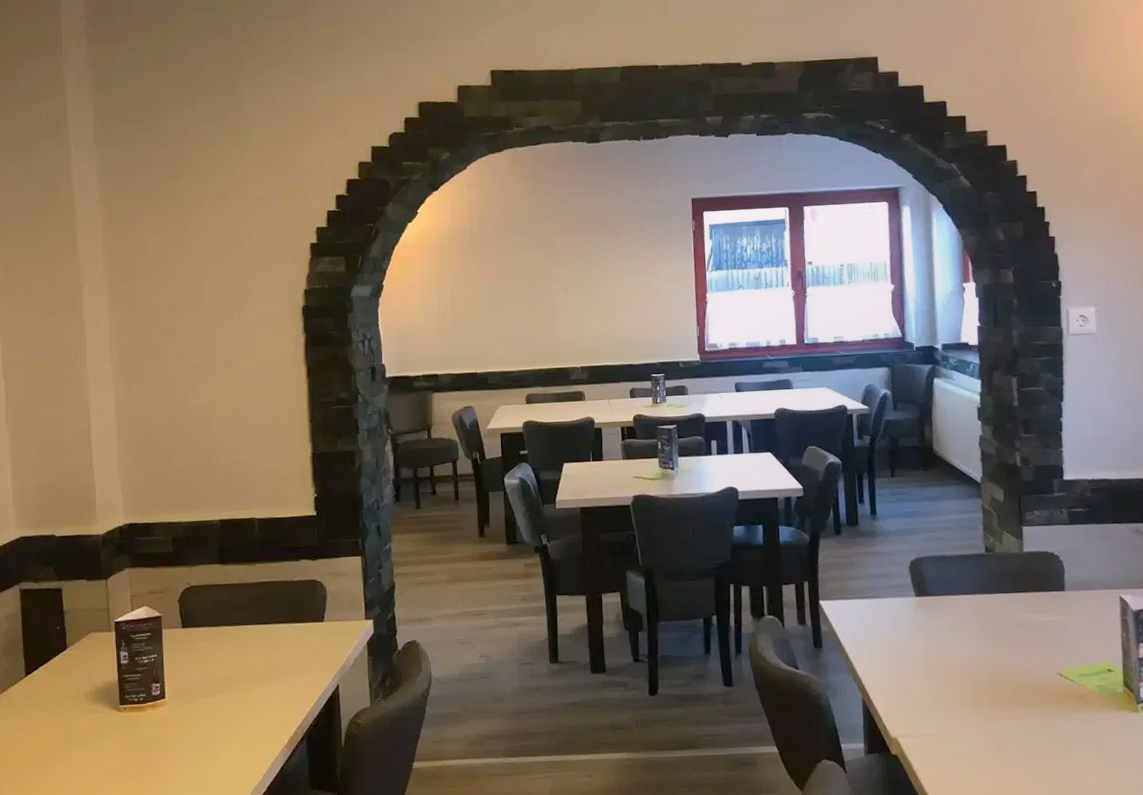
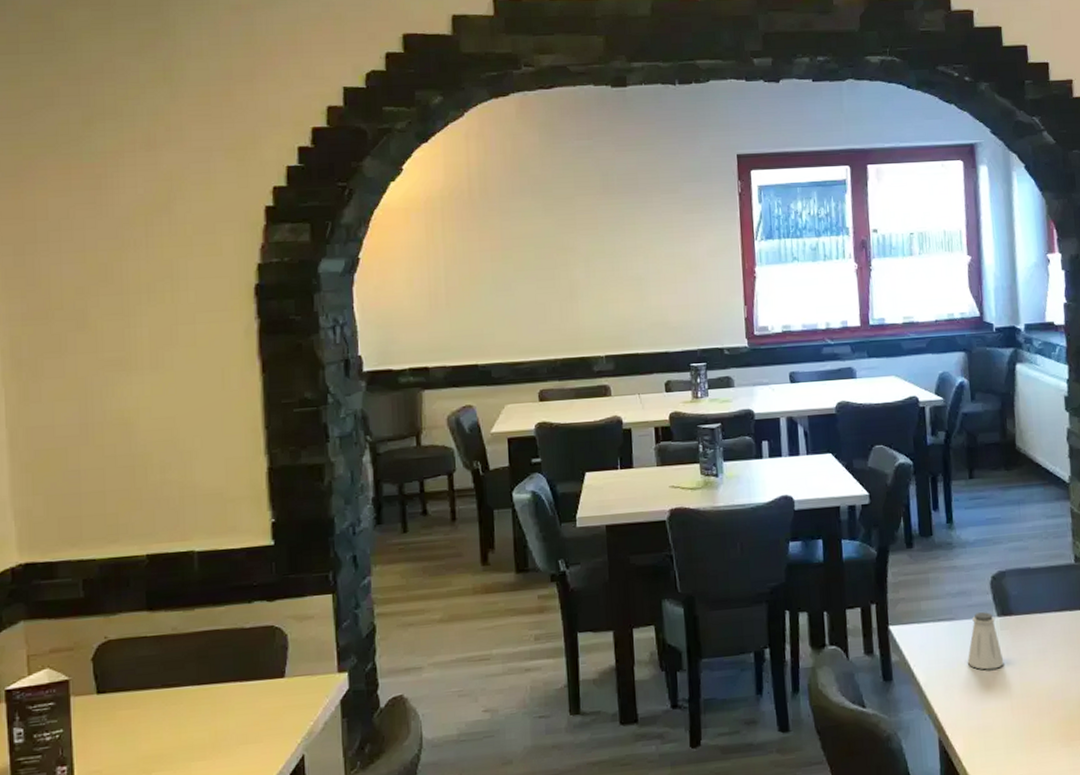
saltshaker: none [888,592,921,642] -> present [967,612,1004,670]

